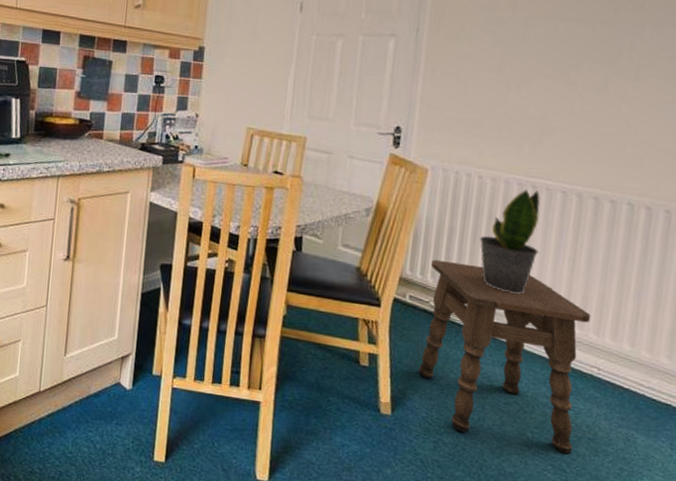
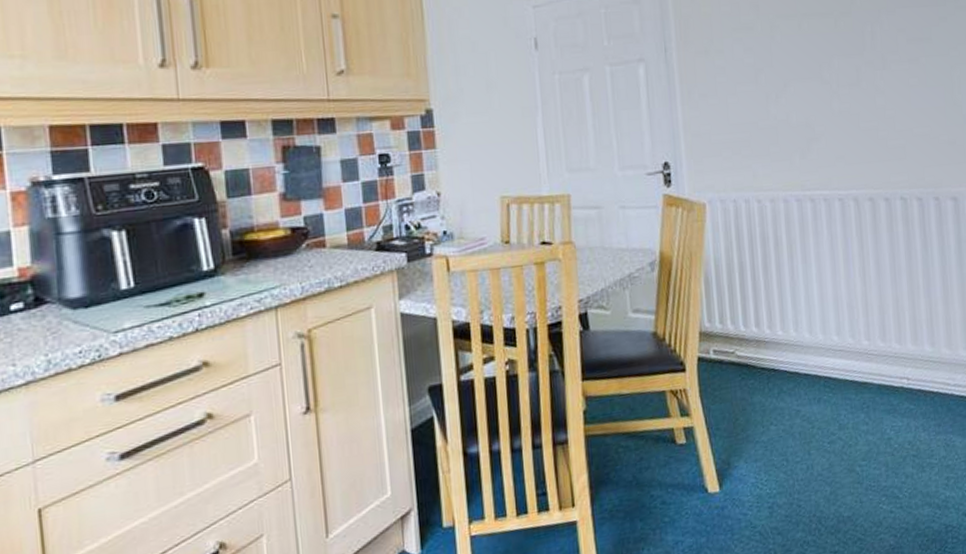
side table: present [418,259,591,455] -> none [728,296,900,488]
potted plant: present [479,189,541,294] -> none [770,204,830,321]

